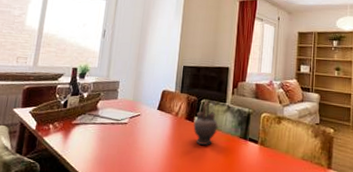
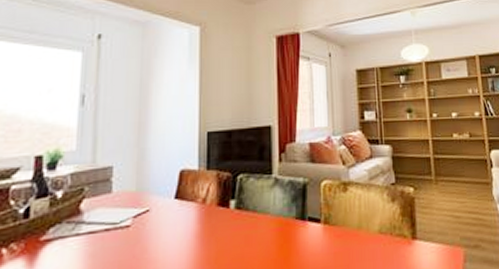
teapot: present [193,101,219,145] -> none [229,176,265,238]

